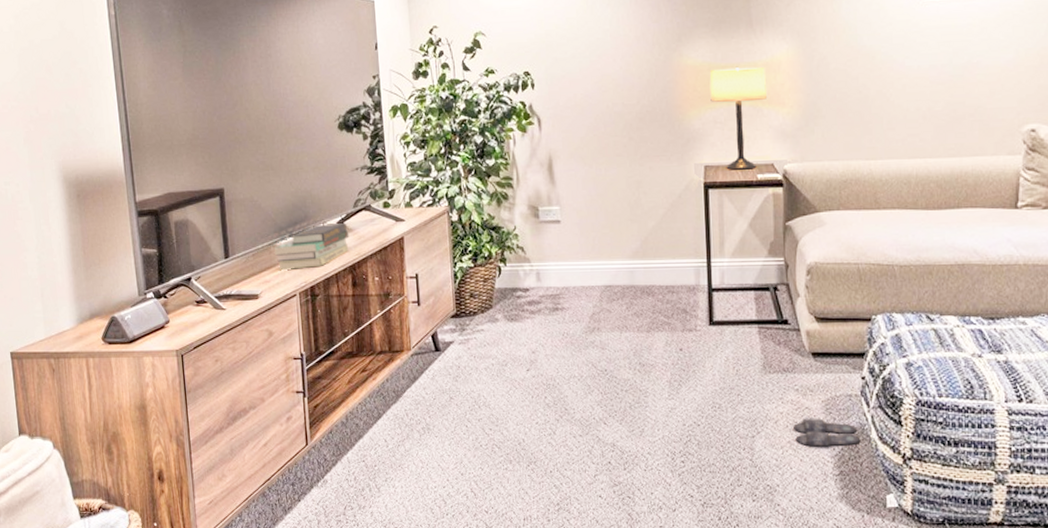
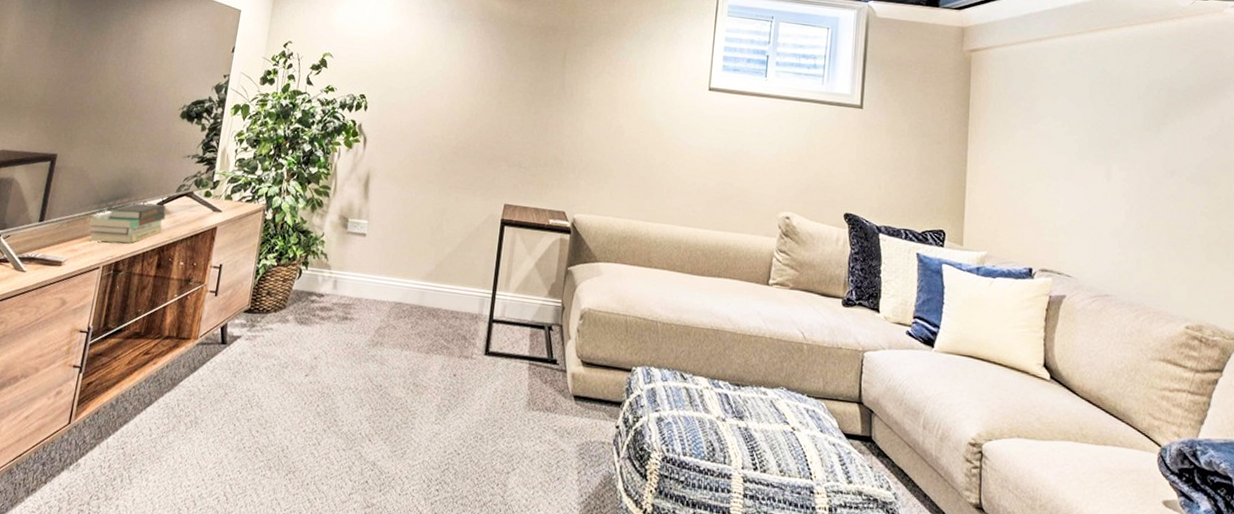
table lamp: present [709,66,766,170] -> none [519,120,570,214]
slippers: present [793,418,861,447] -> none [547,460,608,494]

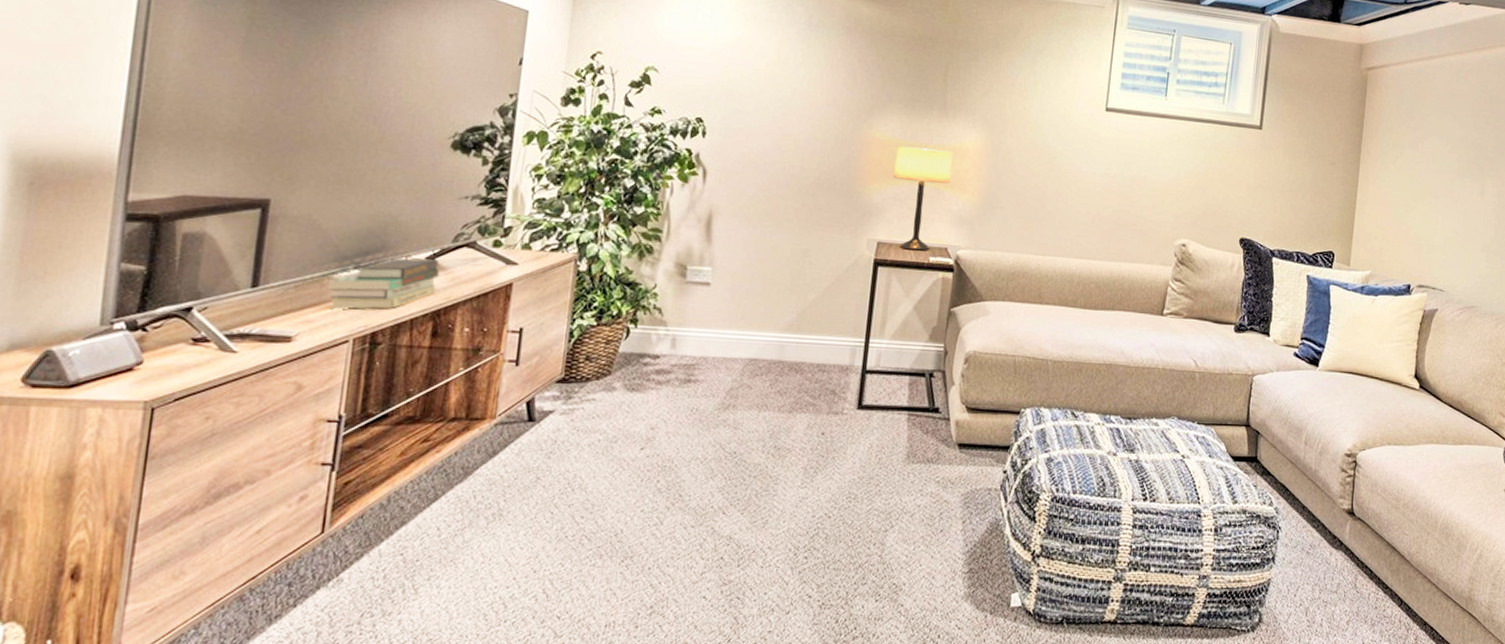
table lamp: none [519,120,570,214] -> present [893,146,953,251]

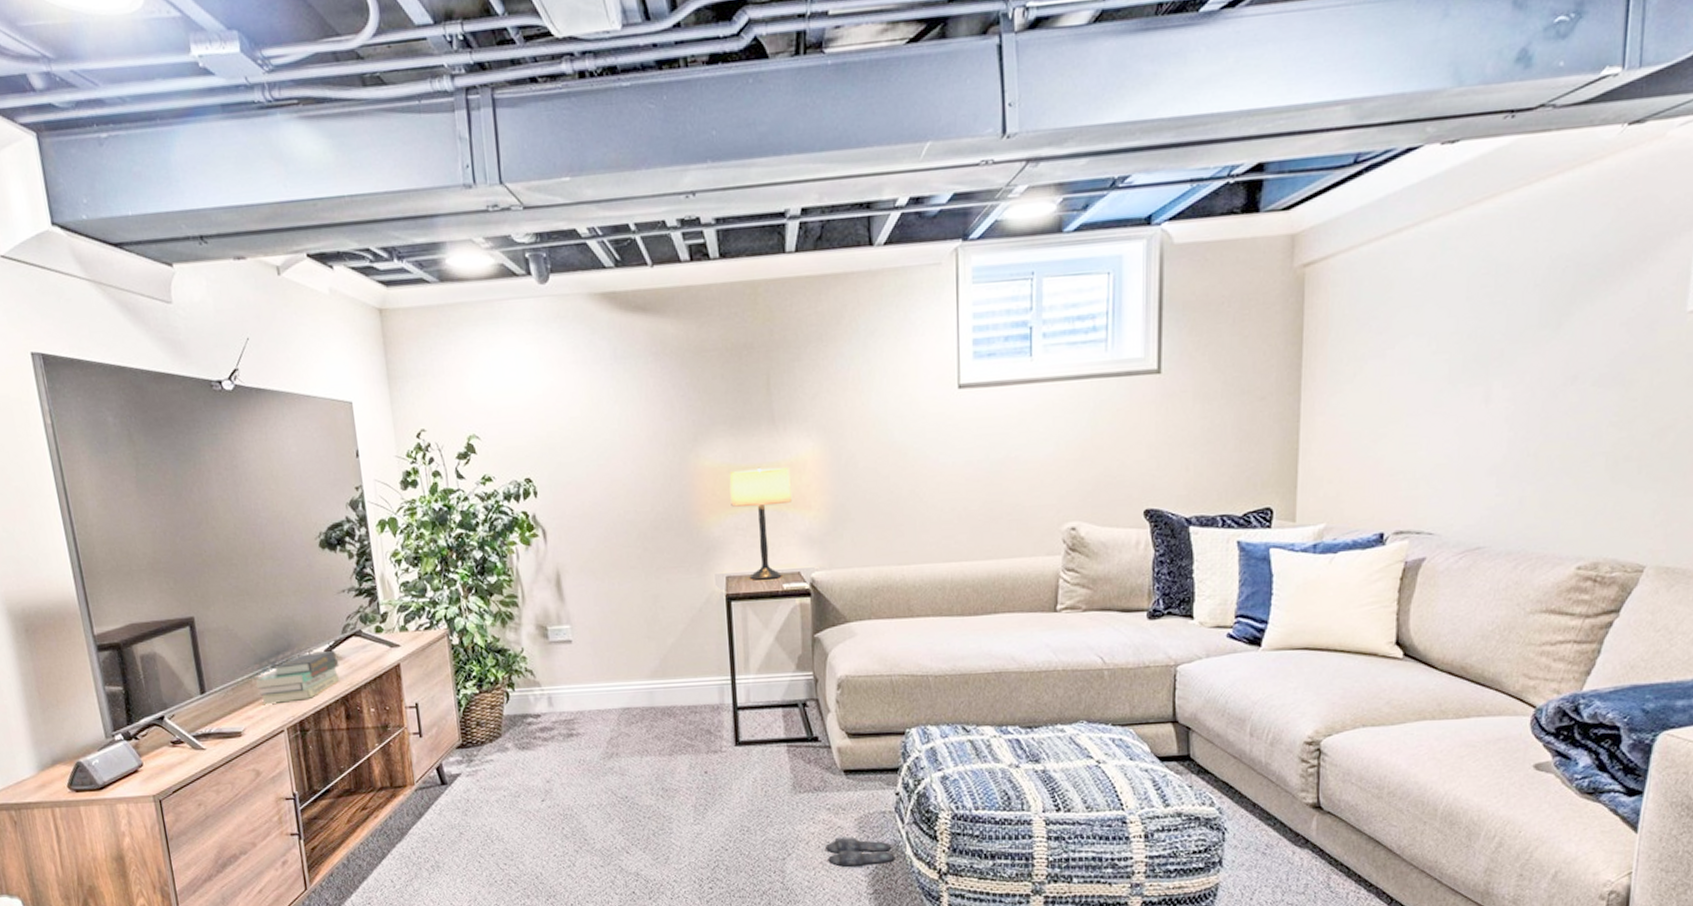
slippers: none [929,512,994,543] -> present [826,837,895,867]

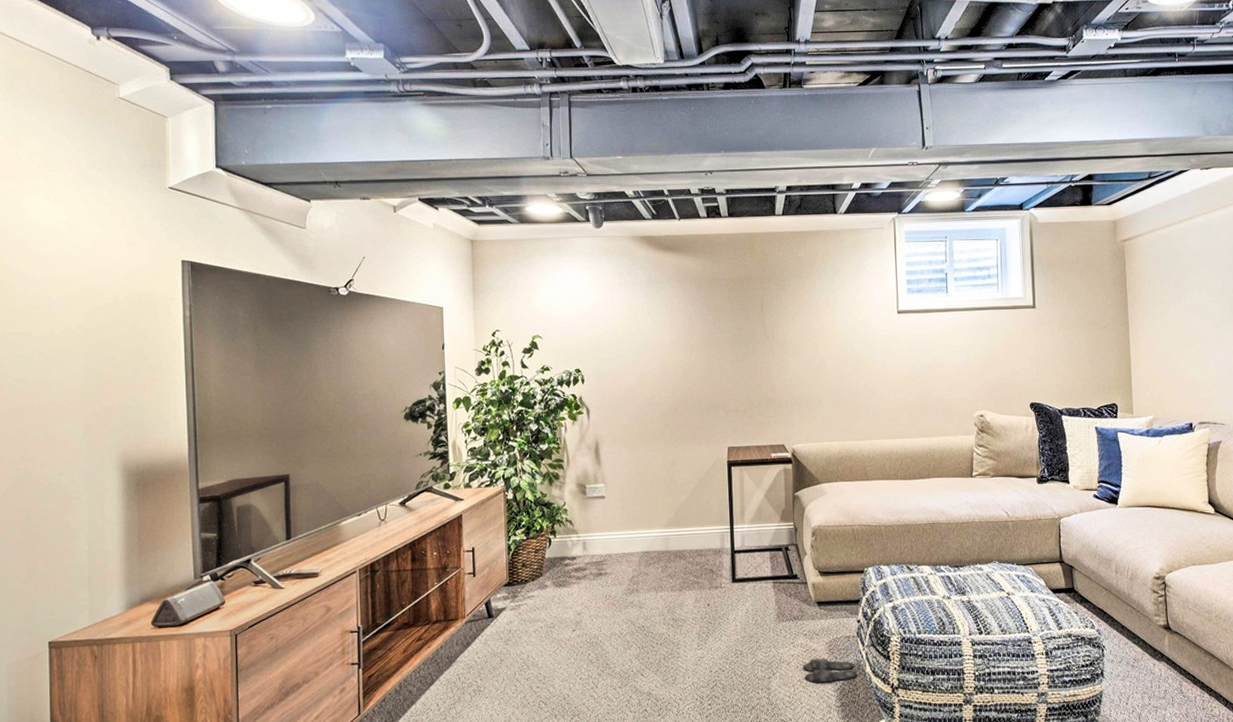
books: present [255,650,340,705] -> none [336,503,411,550]
table lamp: present [729,467,791,580] -> none [732,365,778,450]

